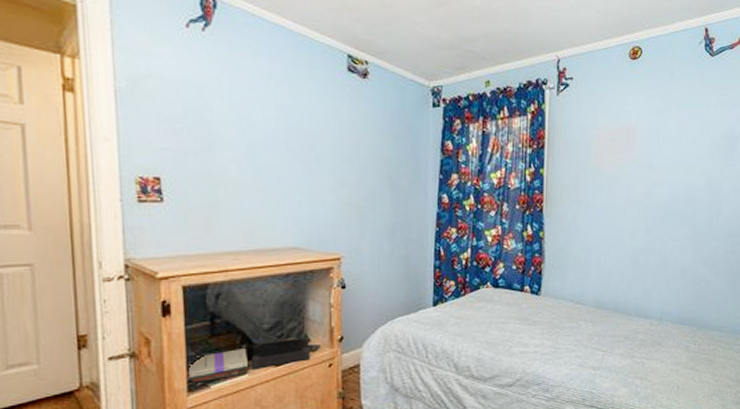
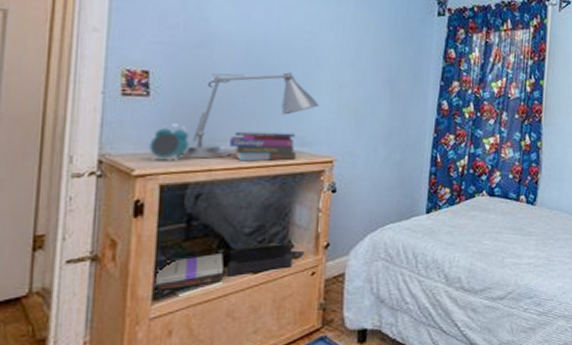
alarm clock: none [168,227,205,265] -> present [149,123,190,163]
desk lamp: none [196,172,322,260] -> present [178,72,319,159]
books: none [242,231,306,261] -> present [230,129,297,162]

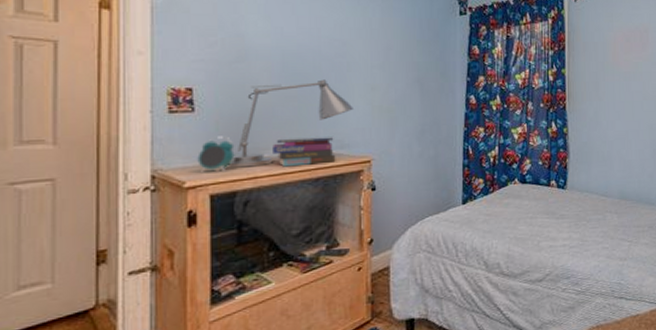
books: present [152,254,226,292] -> none [210,256,278,297]
game console: present [228,242,293,276] -> none [279,241,339,277]

